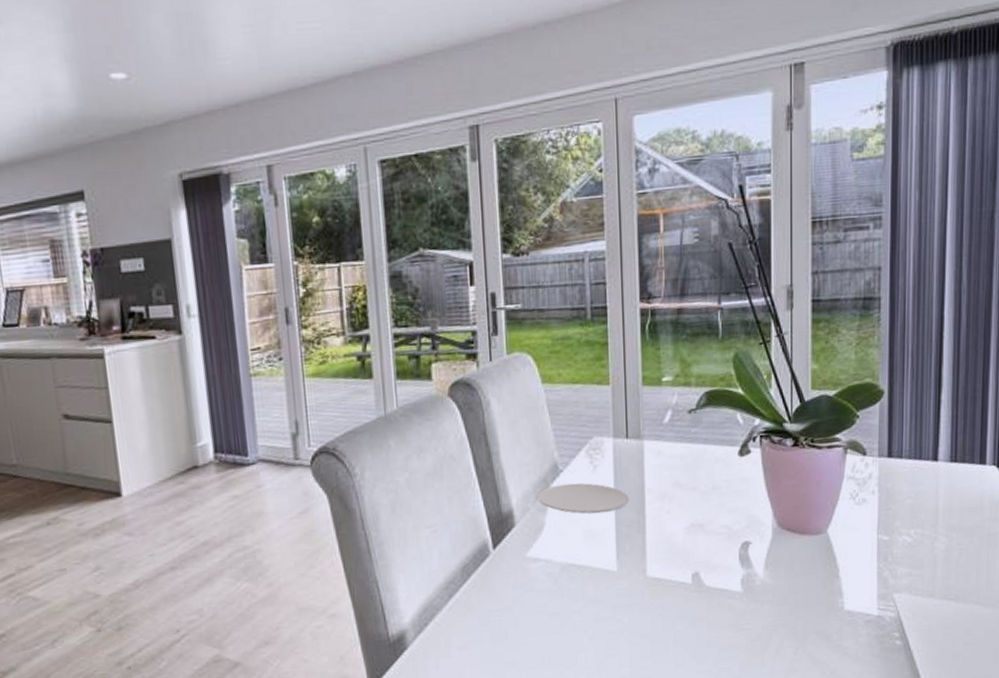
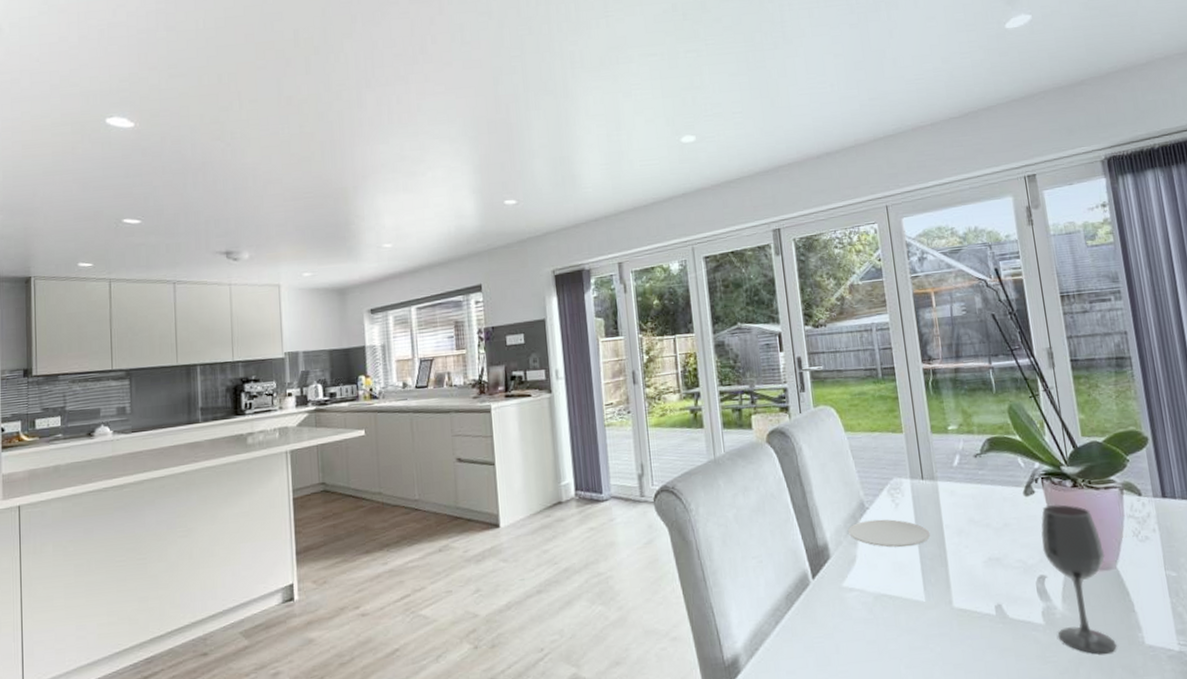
wine glass: none [751,464,817,620] -> present [1040,504,1117,654]

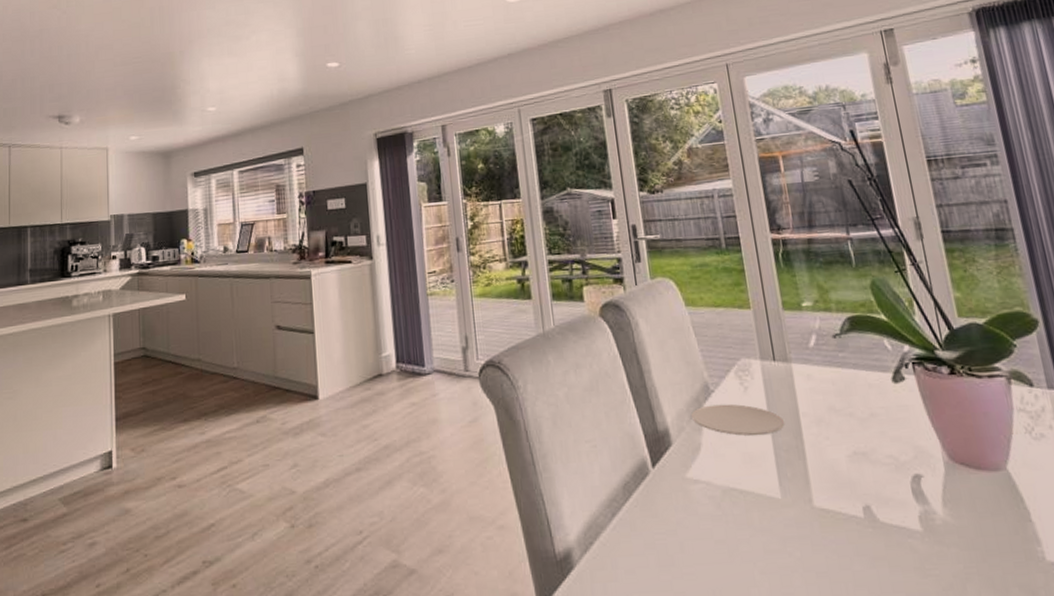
wine glass: present [1040,504,1117,654] -> none [913,393,1012,569]

